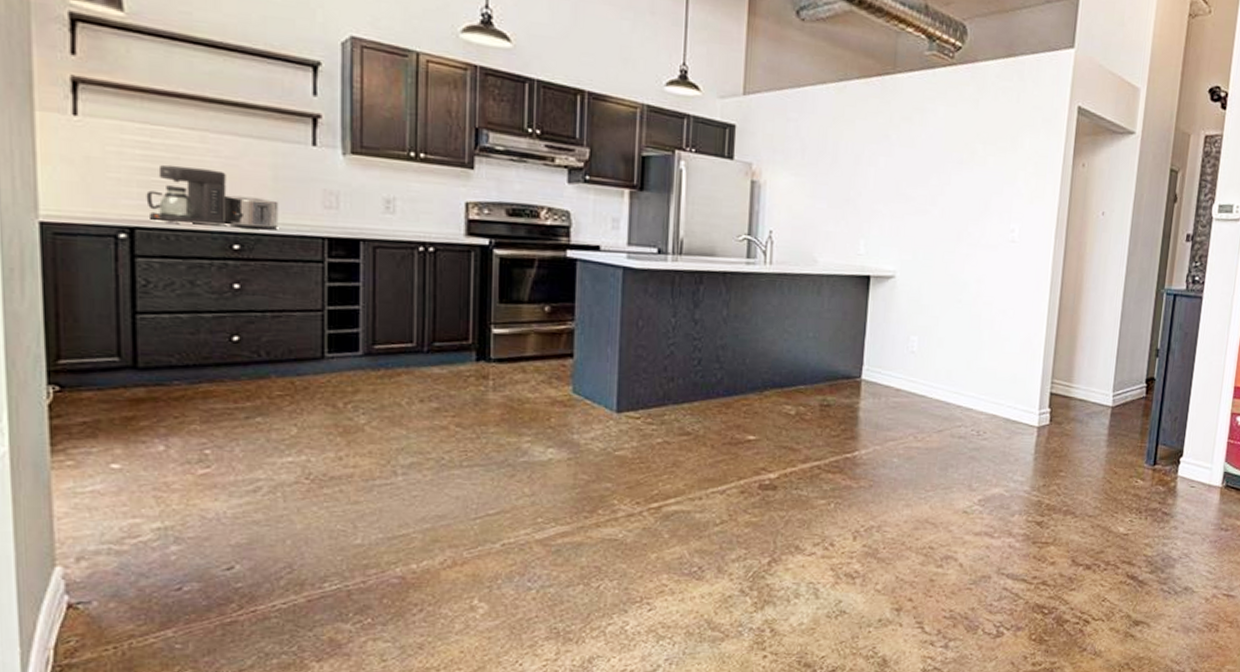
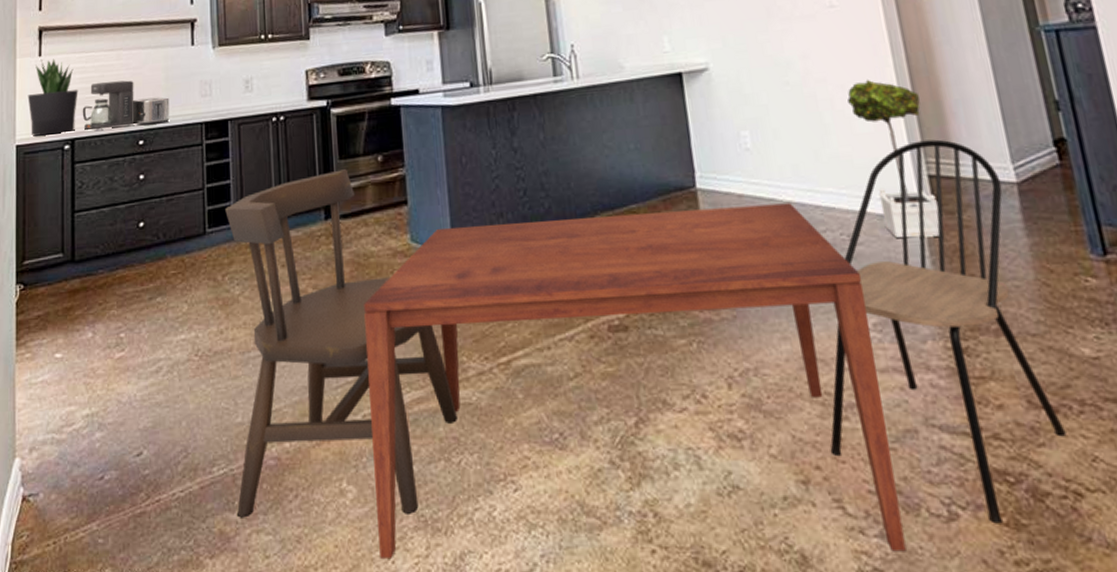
planter: none [56,118,140,219] -> present [27,58,78,136]
dining chair: none [351,313,601,628] -> present [225,169,457,518]
dining table: none [508,384,980,662] -> present [364,203,907,558]
dining chair: none [923,365,1101,640] -> present [830,139,1067,524]
potted tree: none [1005,308,1061,440] -> present [847,79,940,238]

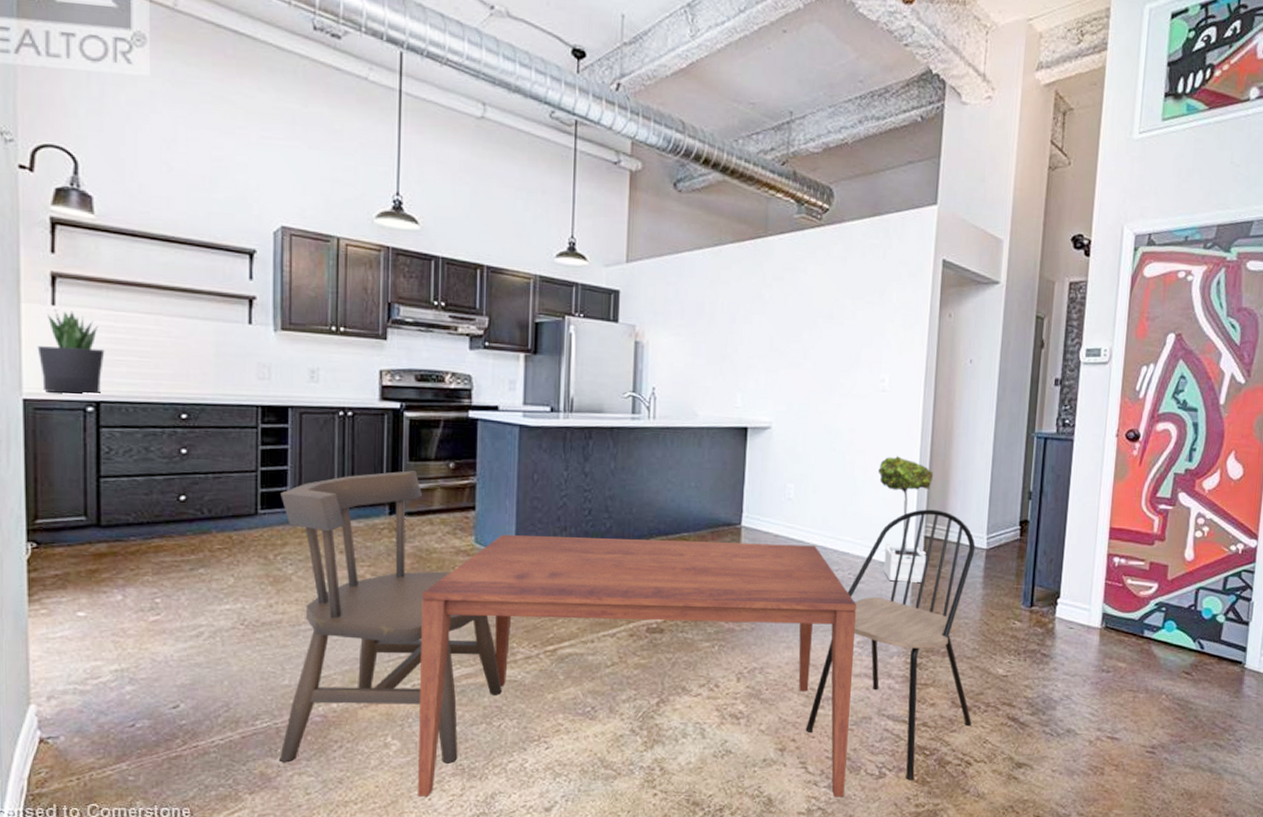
coffee maker: present [82,80,134,131] -> none [110,345,176,398]
toaster: present [132,97,170,126] -> none [173,370,220,400]

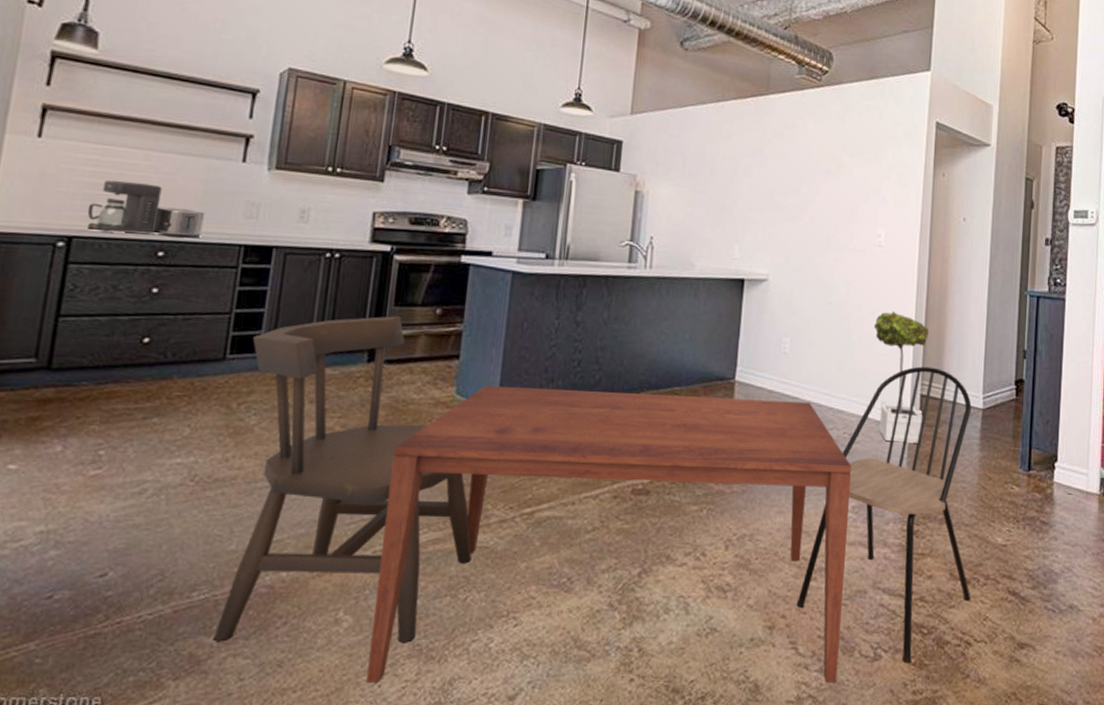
planter: present [37,308,105,394] -> none [12,140,87,229]
coffee maker: none [110,345,176,398] -> present [87,180,162,234]
toaster: none [173,370,220,400] -> present [152,206,205,238]

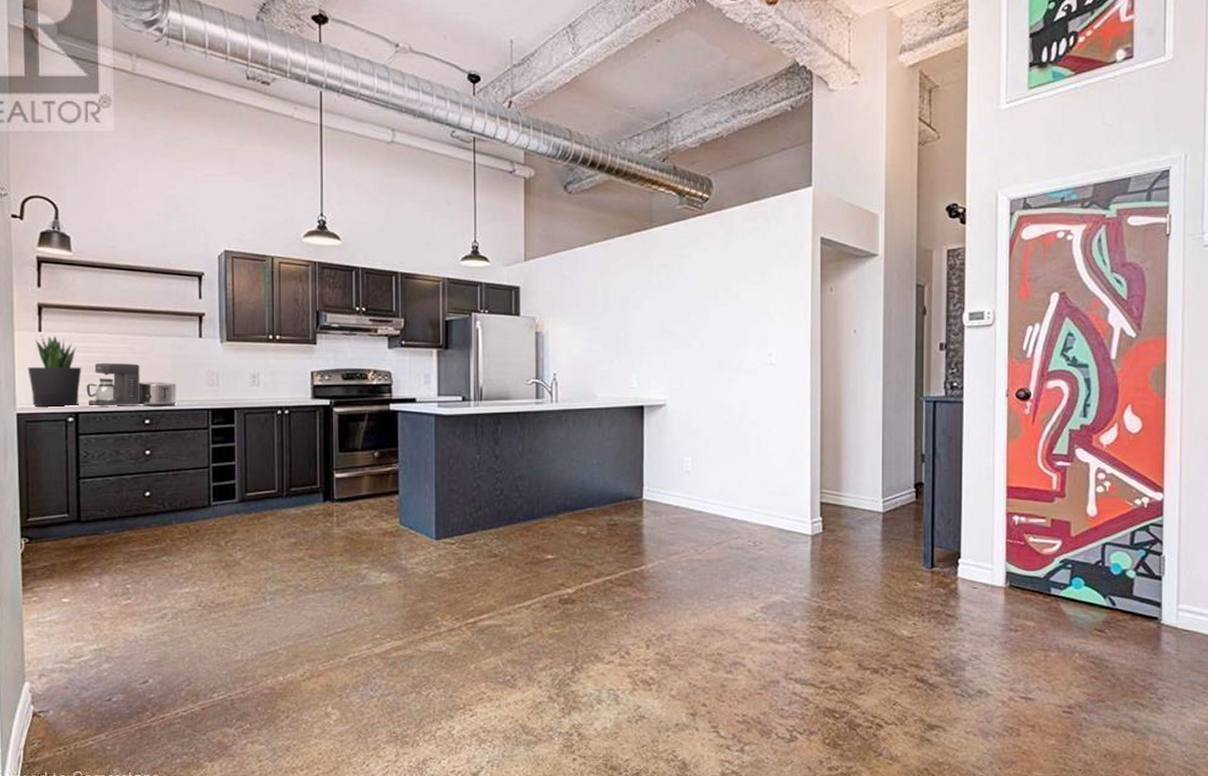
planter: none [12,140,87,229] -> present [27,334,82,407]
dining chair: present [213,316,472,645] -> none [230,461,429,732]
dining table: present [366,385,852,683] -> none [354,515,759,763]
dining chair: present [796,366,972,664] -> none [715,476,880,744]
potted tree: present [874,310,929,443] -> none [771,425,825,547]

